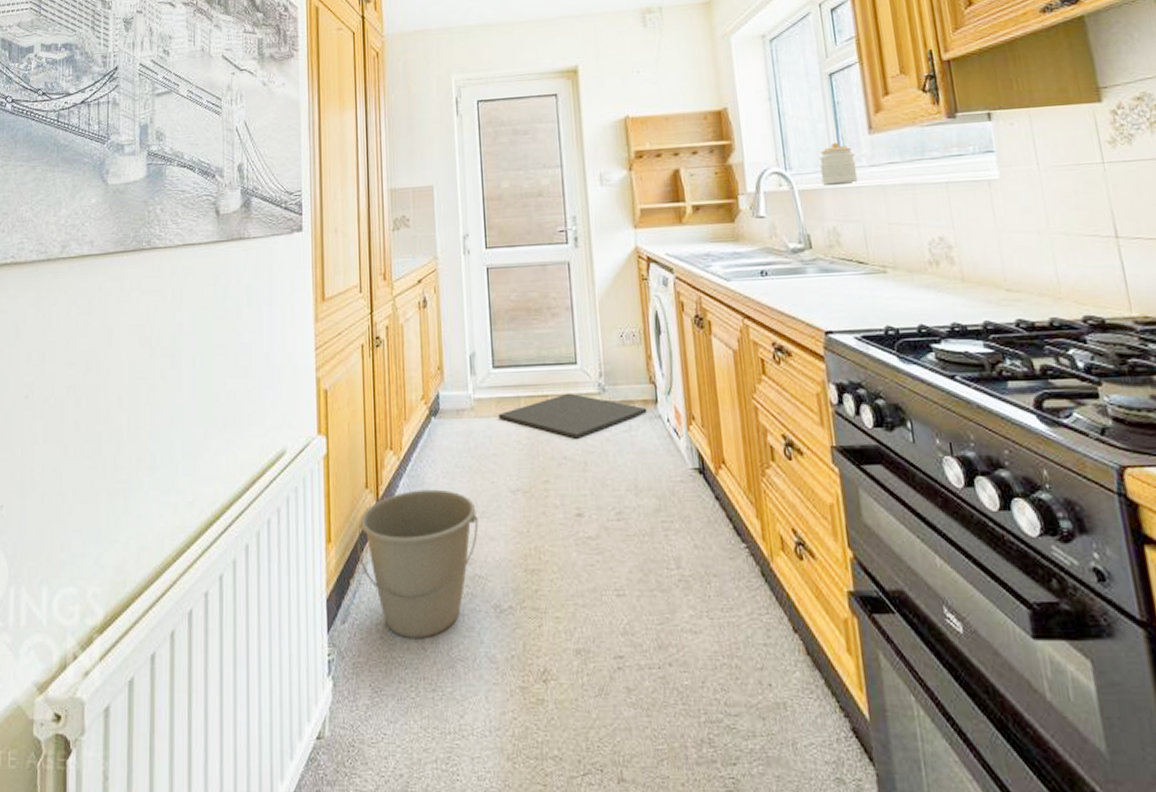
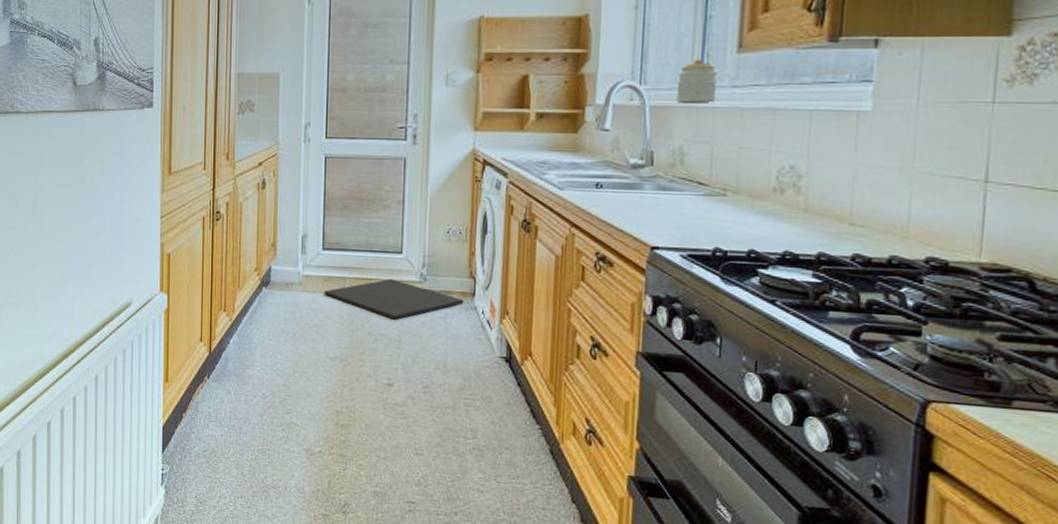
bucket: present [357,489,479,638] -> none [191,347,298,467]

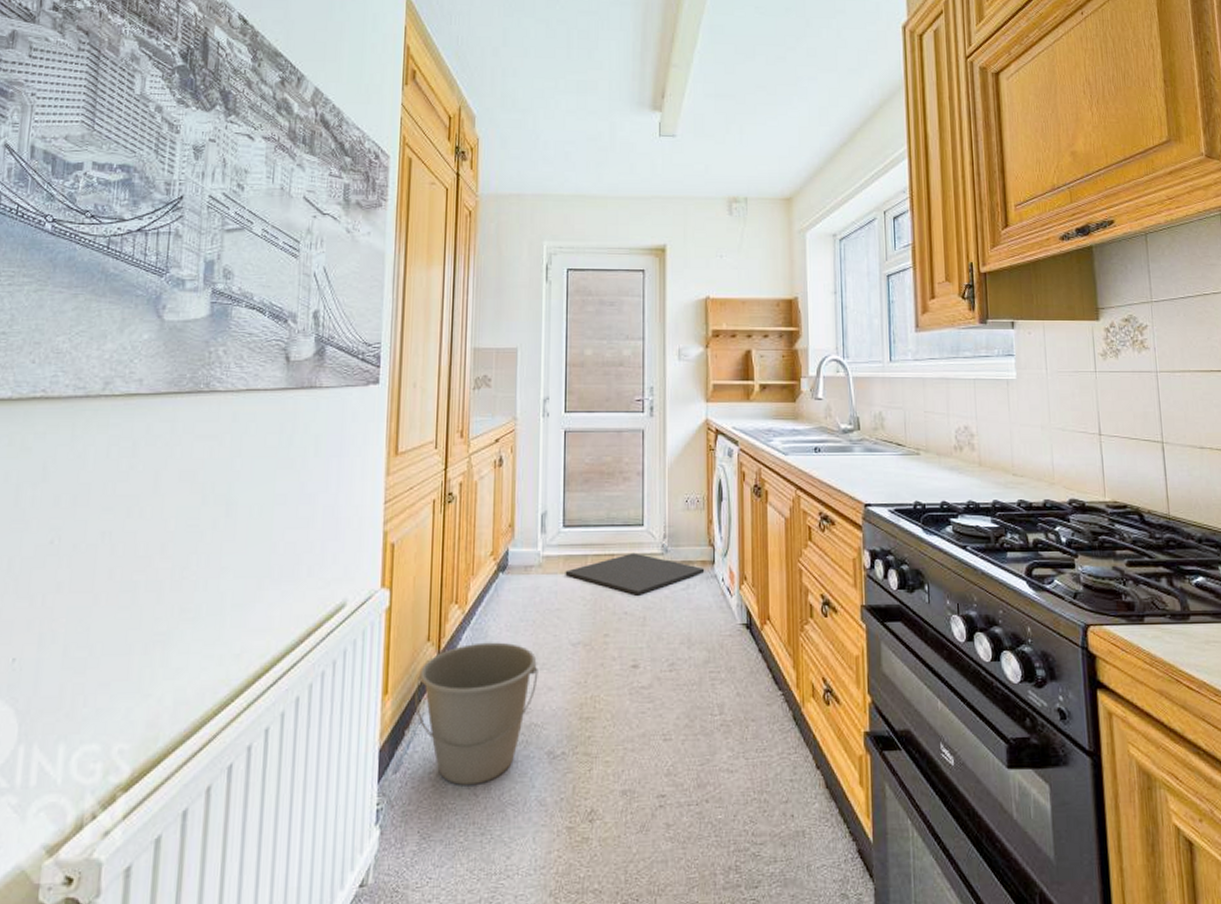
bucket: none [191,347,298,467] -> present [415,642,538,785]
jar: present [676,59,718,105] -> none [872,336,903,376]

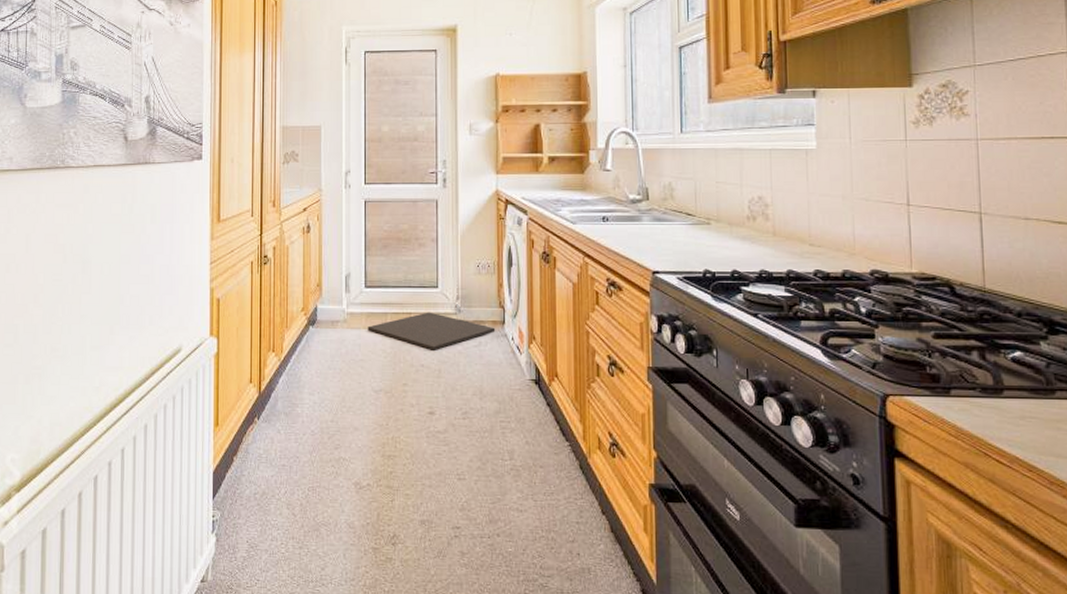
bucket: present [415,642,538,785] -> none [241,386,345,506]

